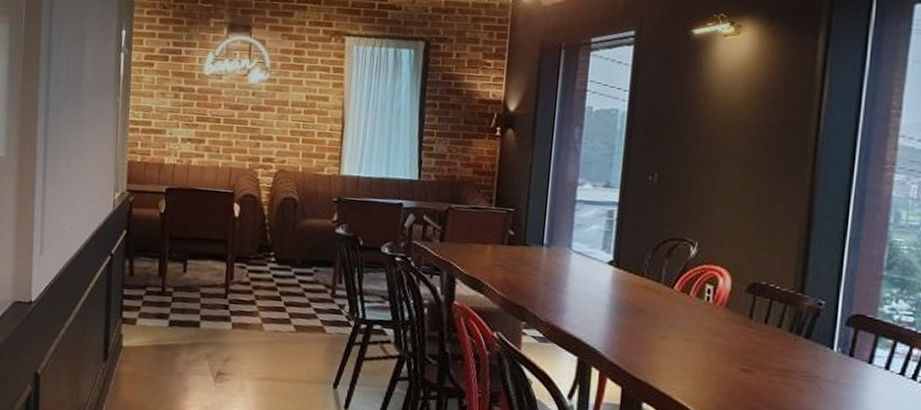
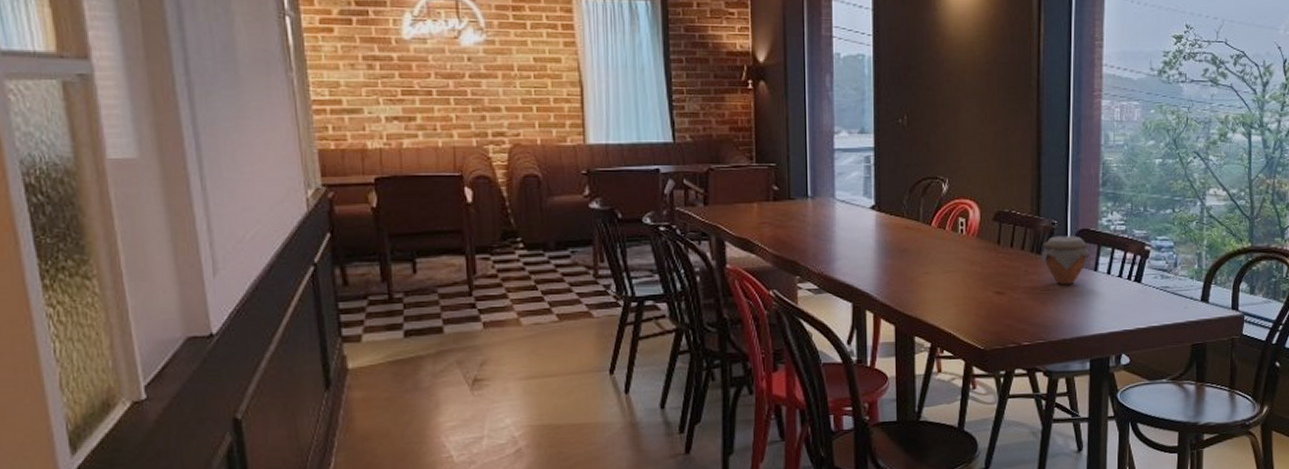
jar: none [802,318,865,374] -> present [1041,236,1091,284]

